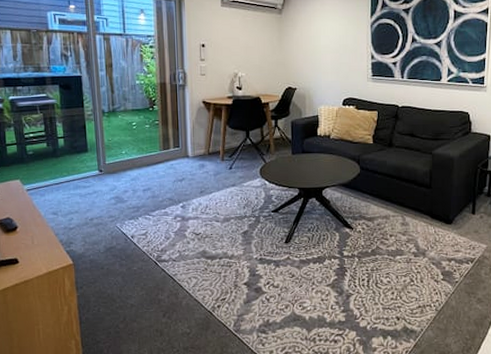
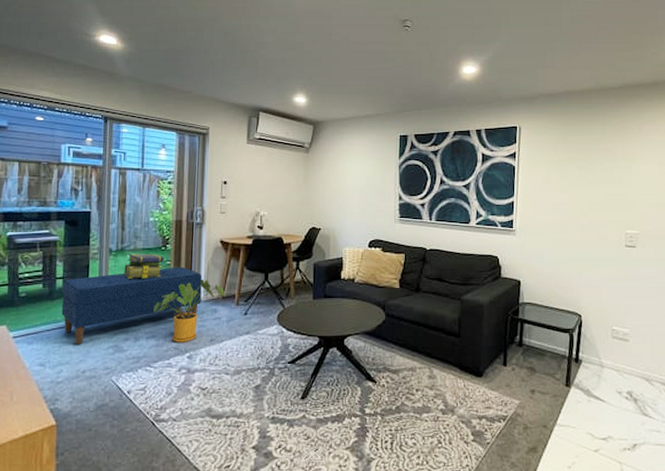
bench: none [65,125,189,196] -> present [61,266,202,344]
stack of books: none [117,115,153,137] -> present [124,254,165,279]
house plant: none [147,137,210,194] -> present [153,279,225,342]

